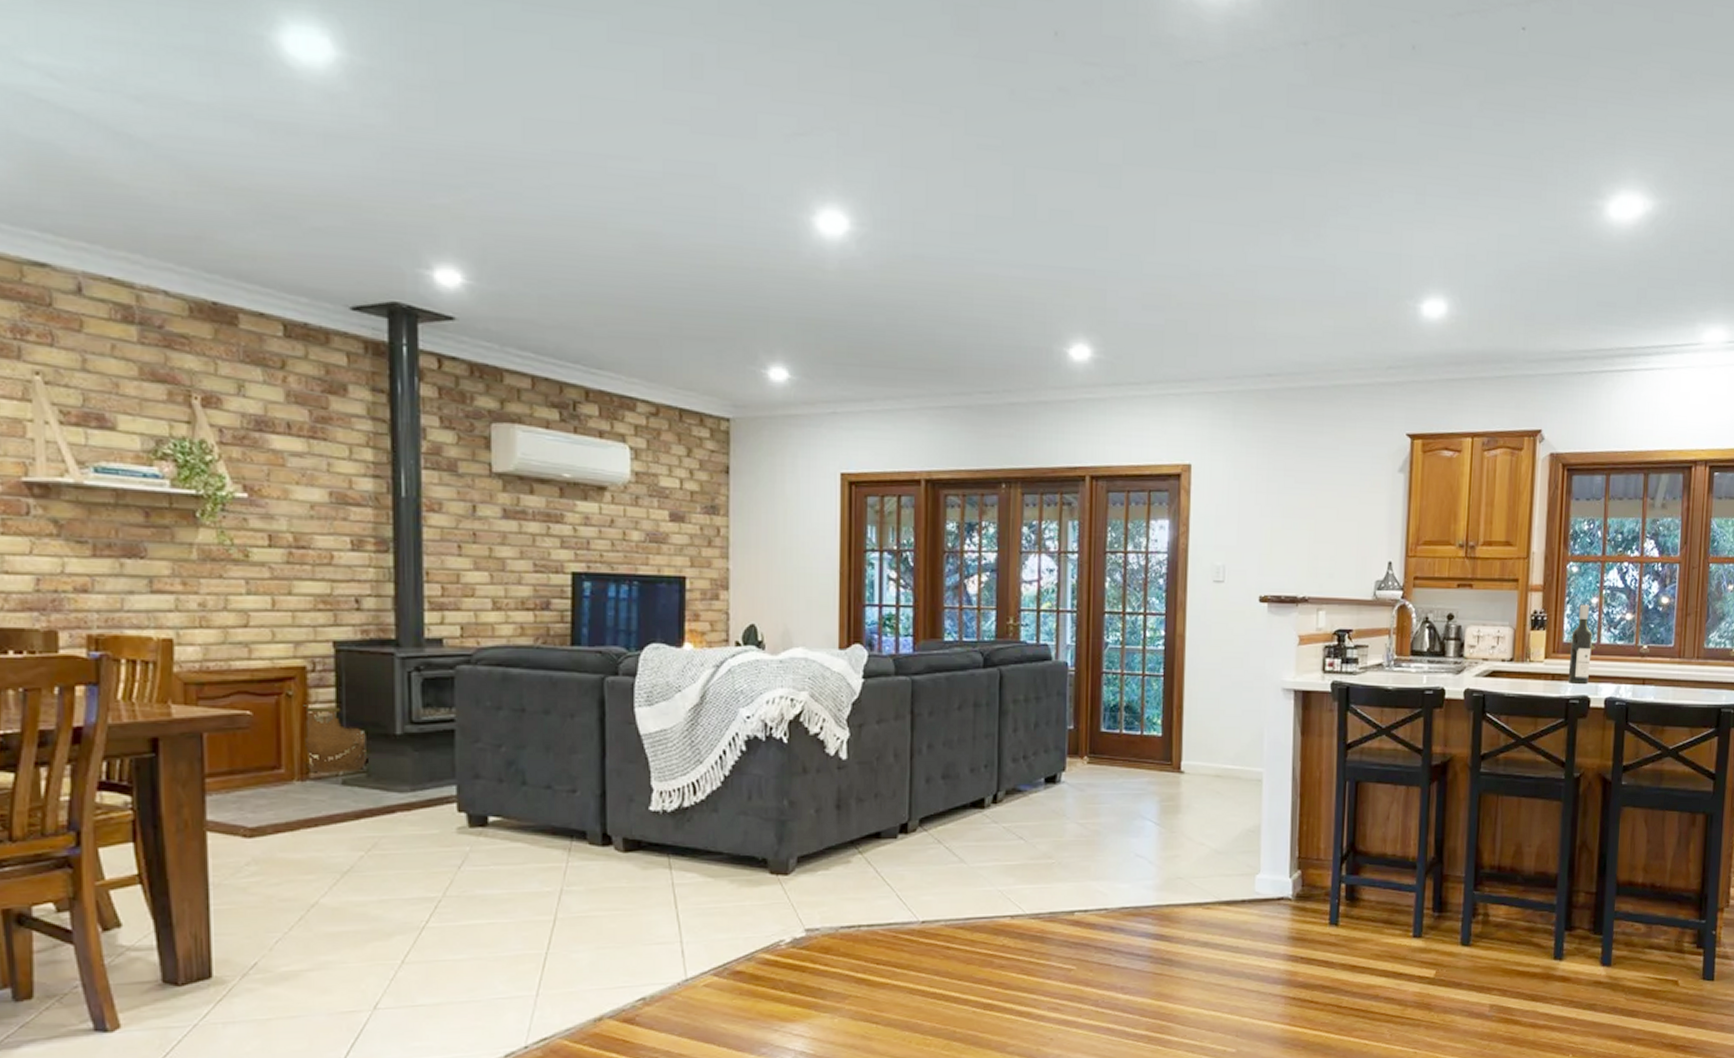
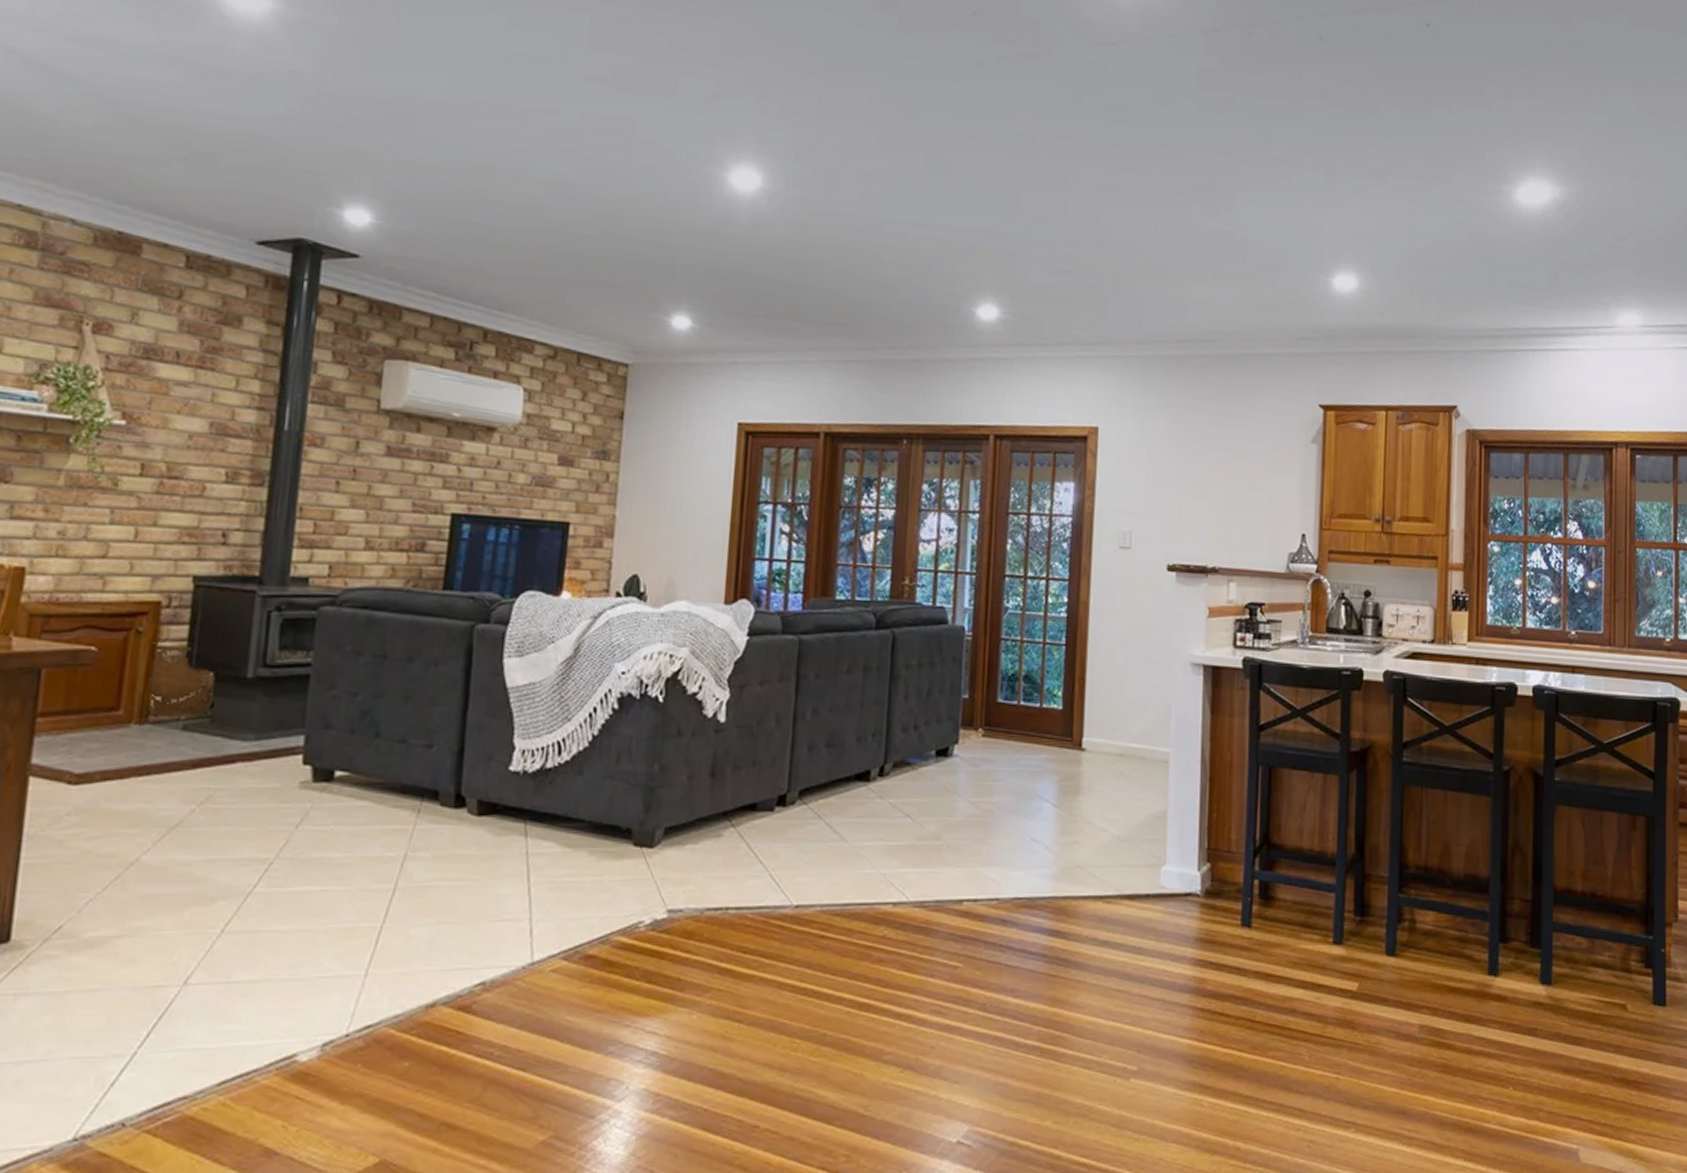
bottle: present [1568,604,1593,685] -> none [1493,585,1517,671]

